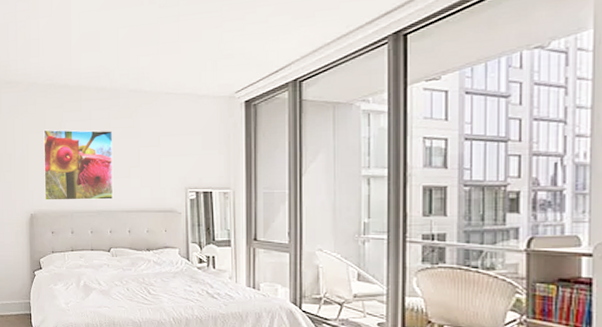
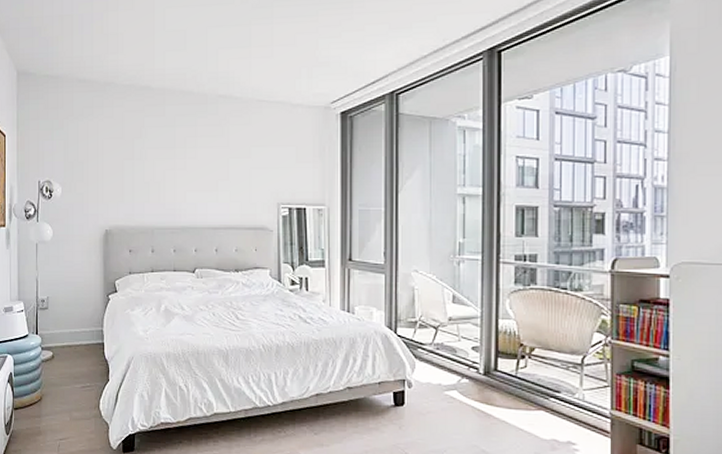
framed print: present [43,129,114,201] -> none [121,135,200,215]

